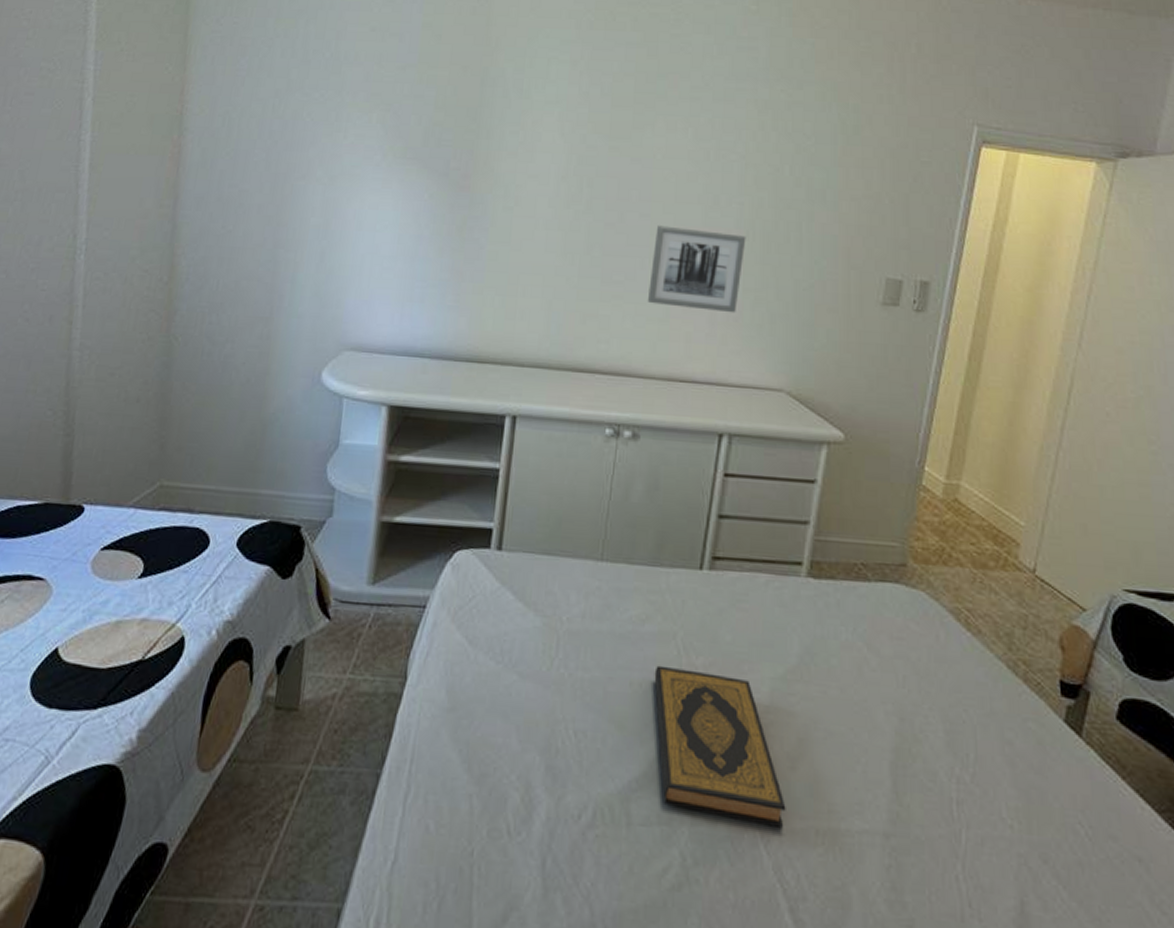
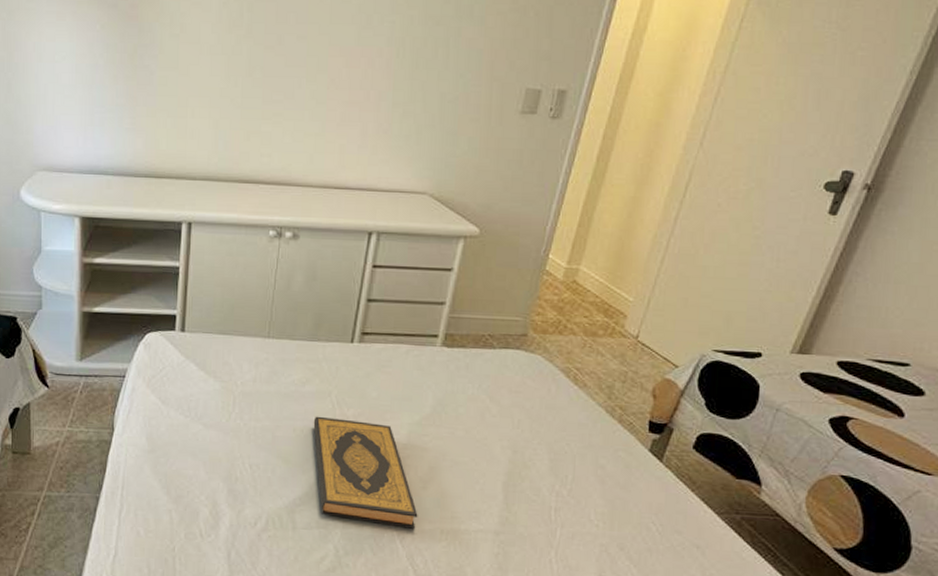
wall art: present [647,225,746,313] -> none [304,46,397,126]

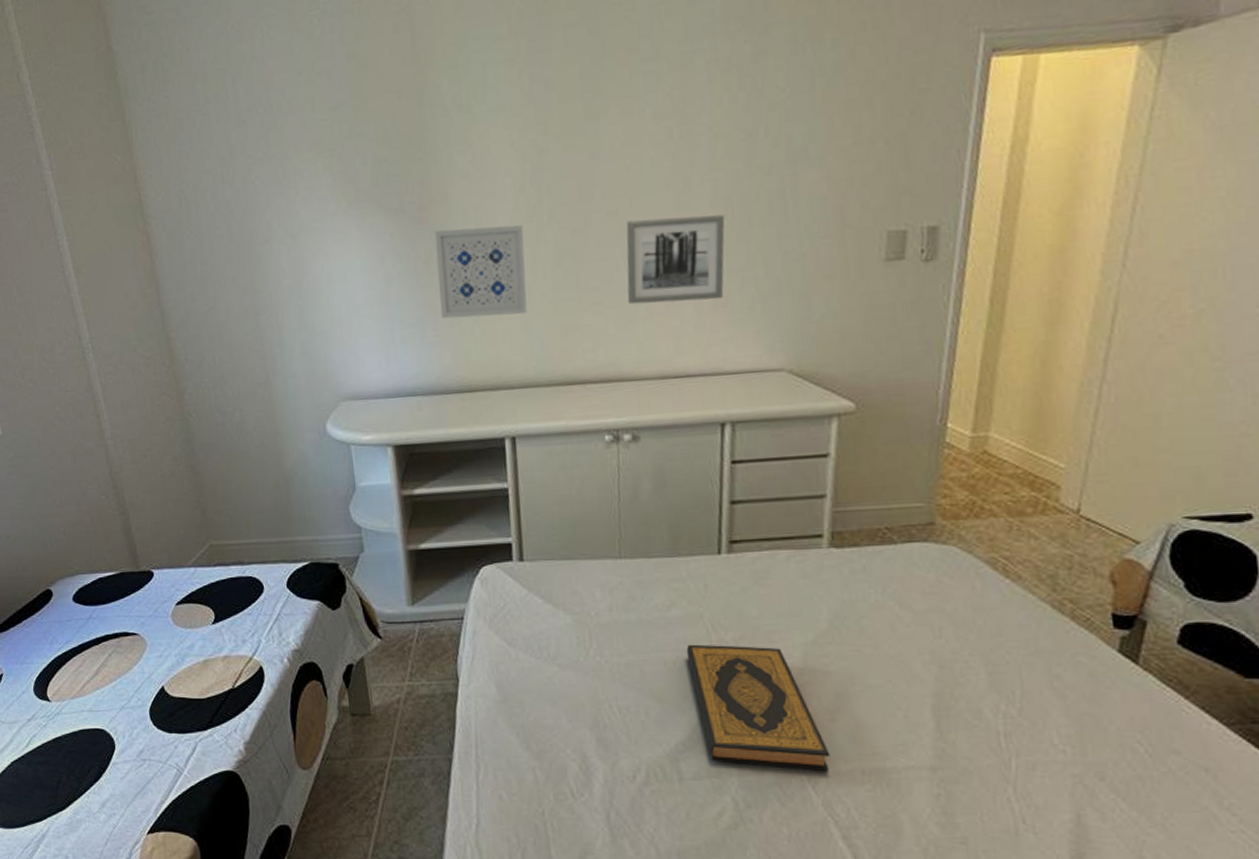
wall art: none [139,28,223,115] -> present [434,225,528,319]
wall art: none [304,46,397,126] -> present [626,214,725,305]

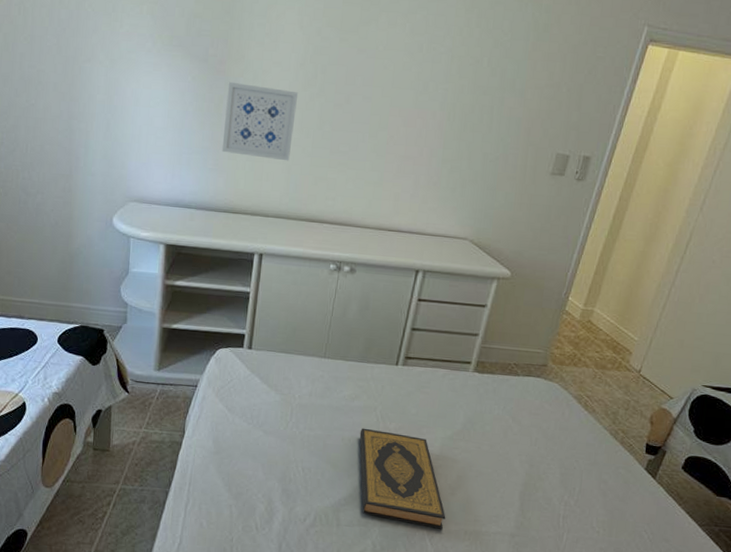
wall art: present [626,214,725,305] -> none [366,106,448,179]

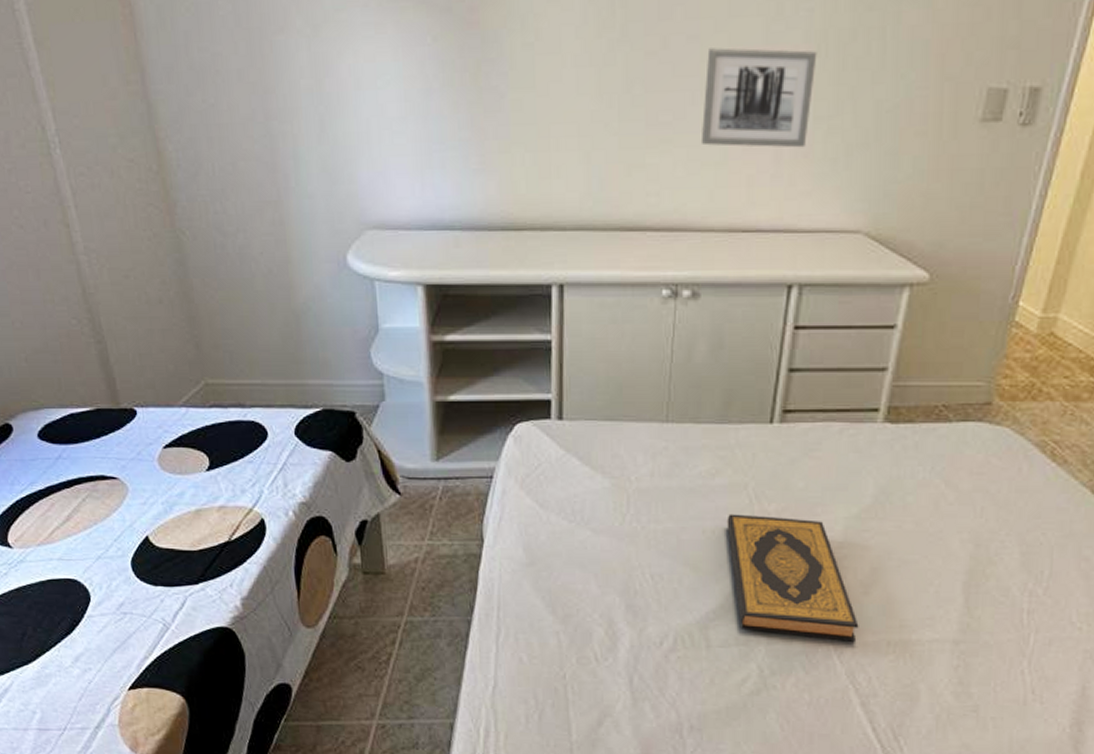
wall art: present [221,81,299,161] -> none [485,37,591,146]
wall art: none [366,106,448,179] -> present [700,47,817,148]

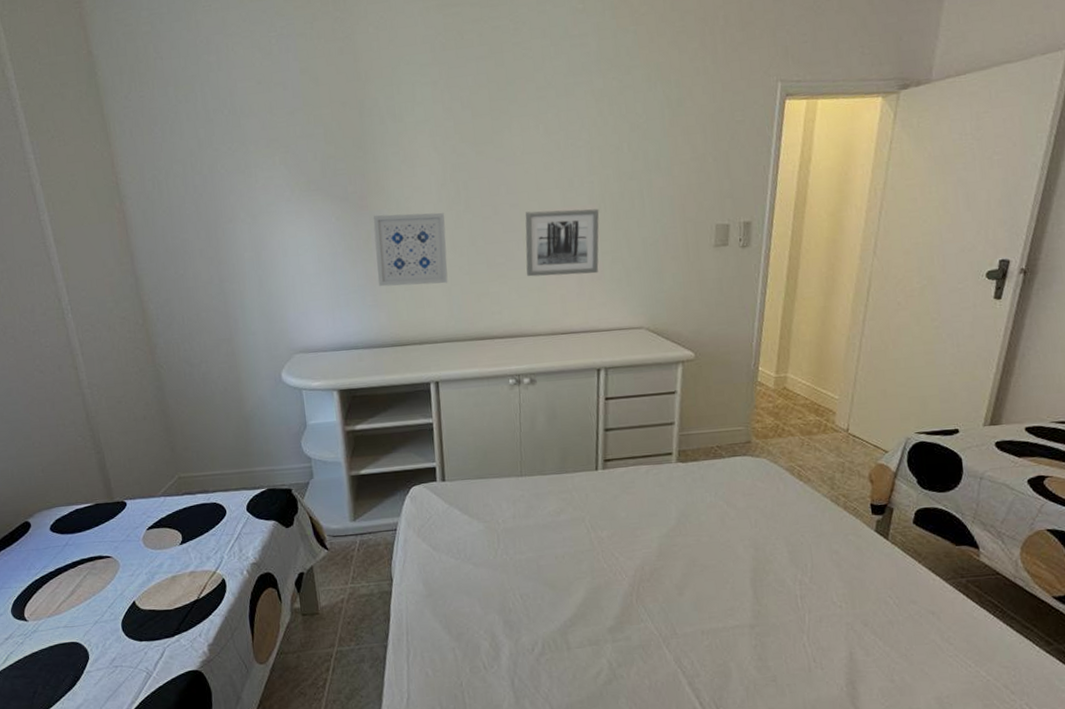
wall art: none [485,37,591,146] -> present [373,212,448,287]
hardback book: present [727,514,859,642] -> none [572,541,679,634]

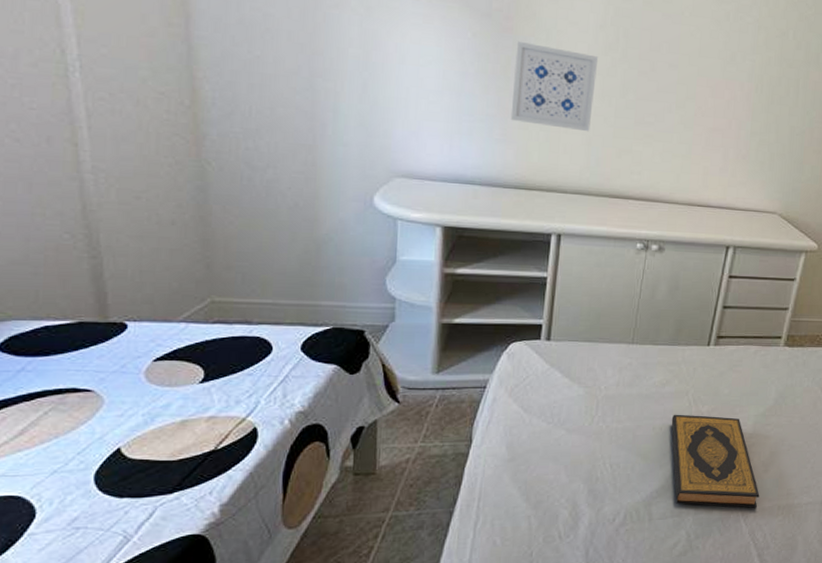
wall art: present [525,209,600,277] -> none [673,75,756,152]
hardback book: none [572,541,679,634] -> present [671,414,760,508]

